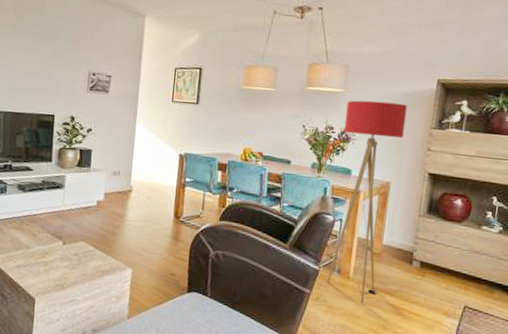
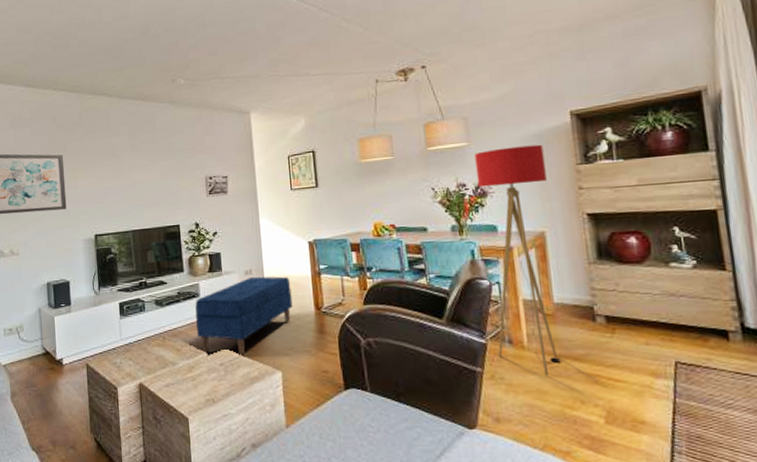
bench: none [56,177,156,251] -> present [195,276,293,357]

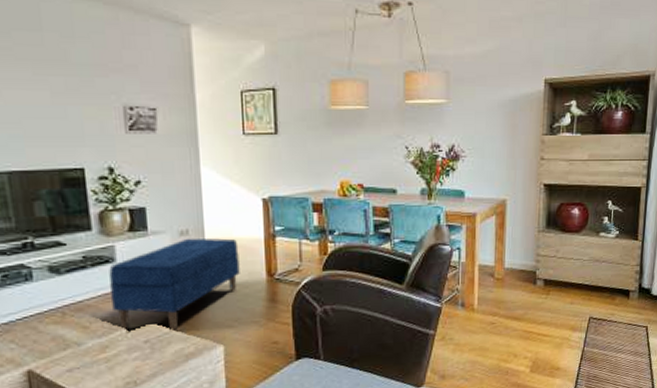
floor lamp: present [474,144,561,376] -> none [451,110,516,335]

